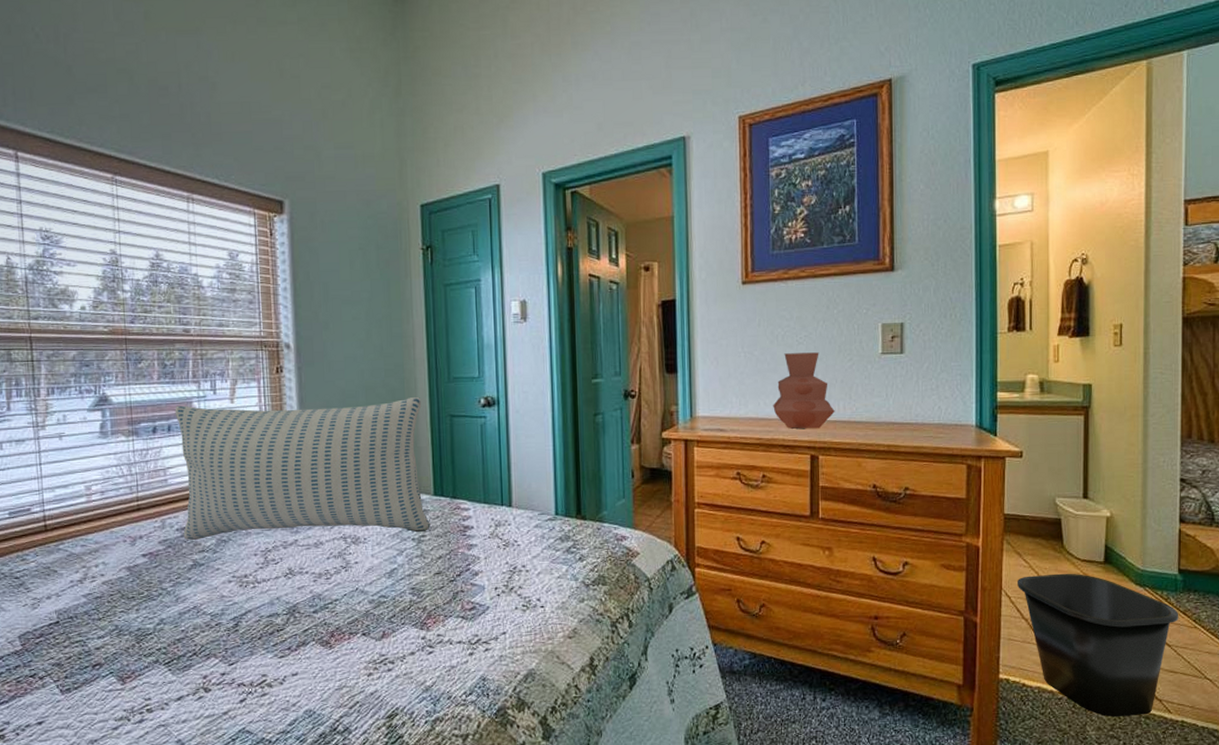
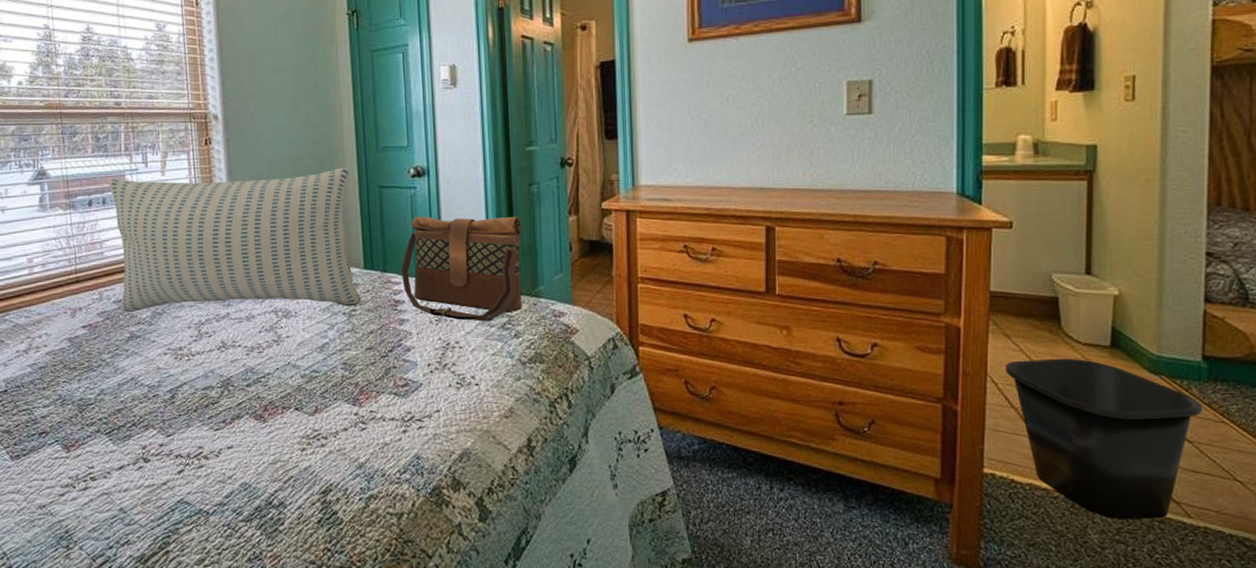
shoulder bag: none [470,444,587,545] -> present [400,216,522,321]
vase: present [773,352,835,429] -> none [723,114,793,198]

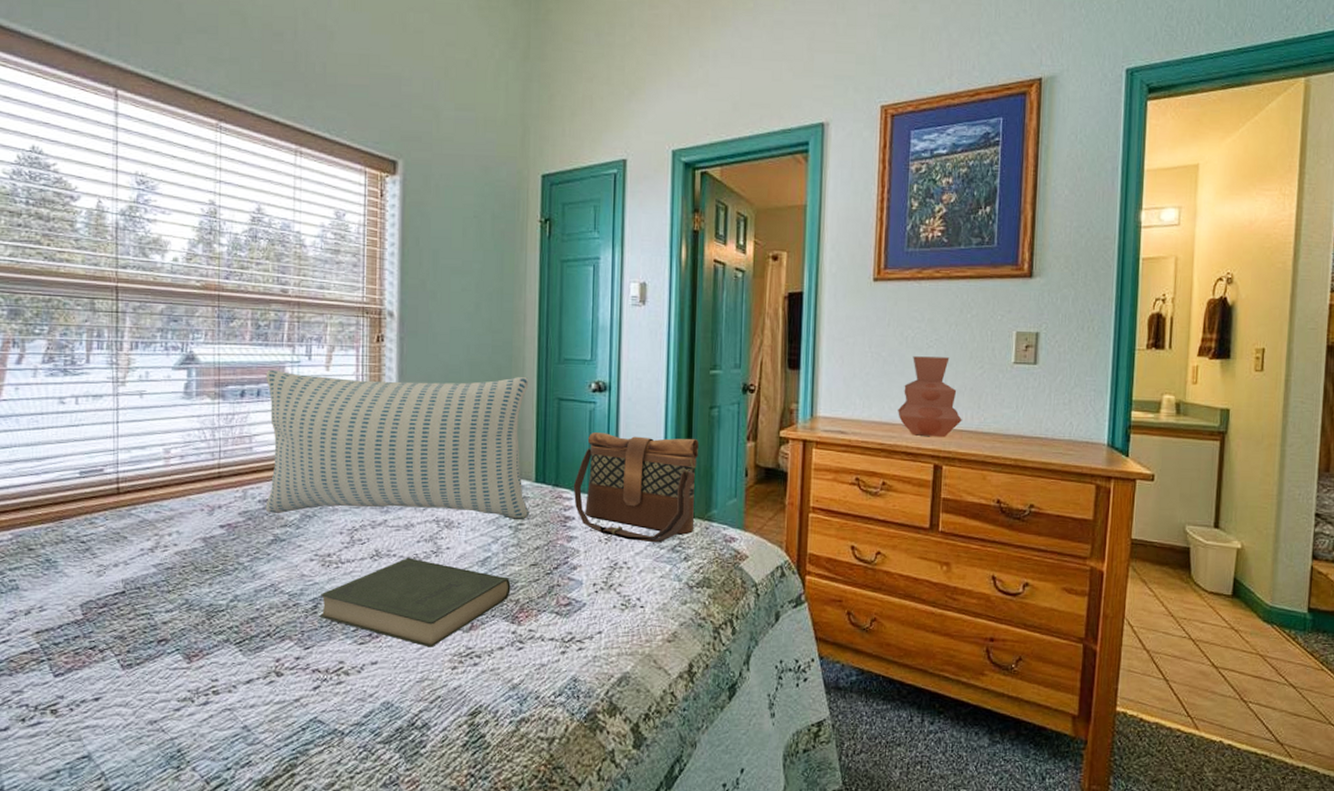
book: none [176,347,350,431] -> present [320,558,511,648]
vase: none [723,114,793,198] -> present [898,356,962,438]
waste bin: present [1006,358,1203,520] -> none [1141,604,1306,759]

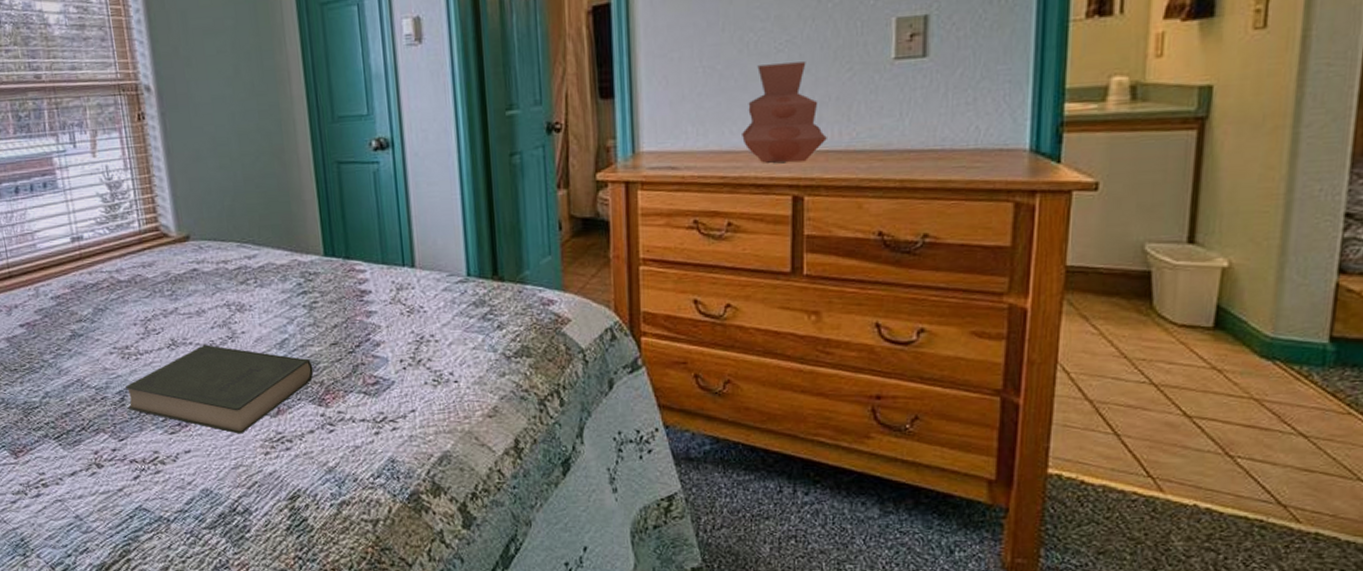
pillow: present [265,369,531,519] -> none [35,142,324,310]
shoulder bag: present [573,432,699,542] -> none [365,191,506,312]

